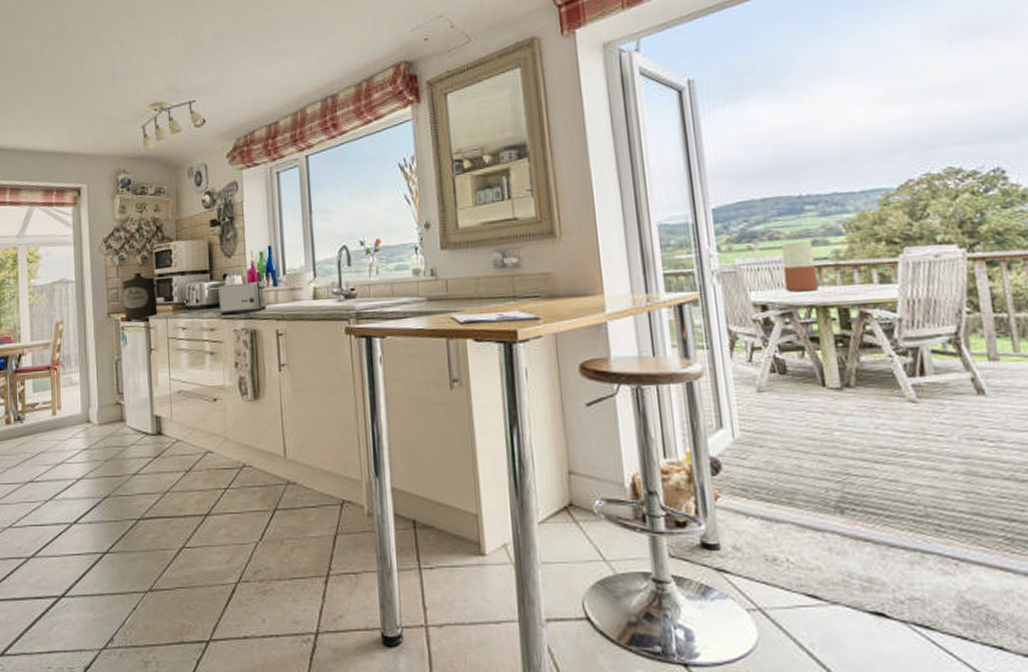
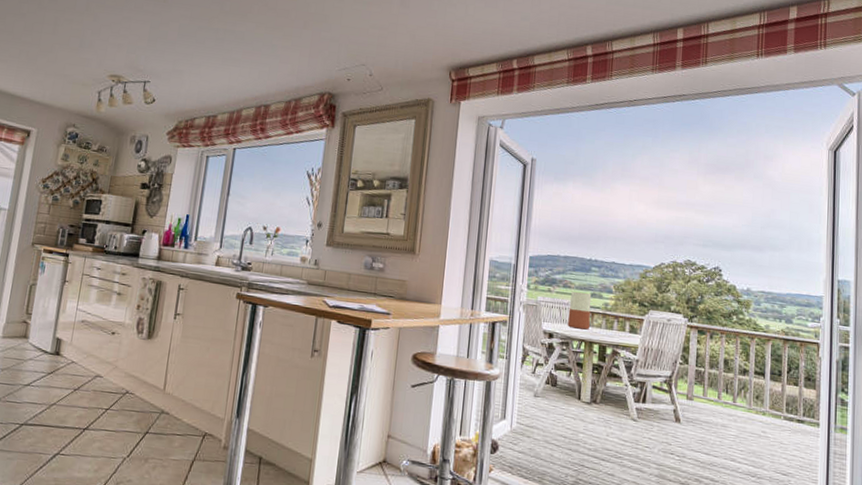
canister: present [122,272,158,320] -> none [47,213,81,254]
toaster: present [218,281,267,317] -> none [133,239,178,268]

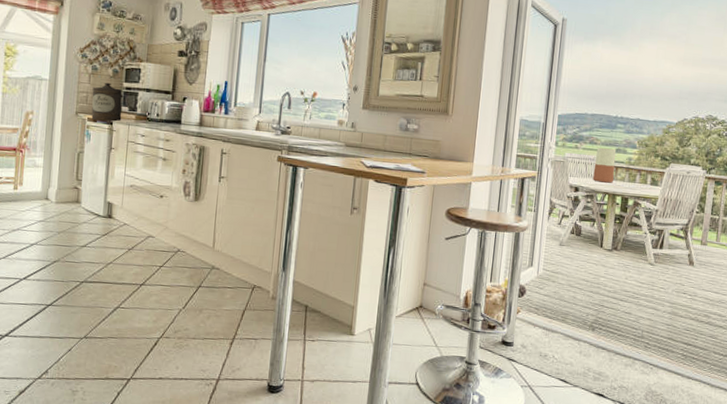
canister: none [47,213,81,254] -> present [91,82,122,122]

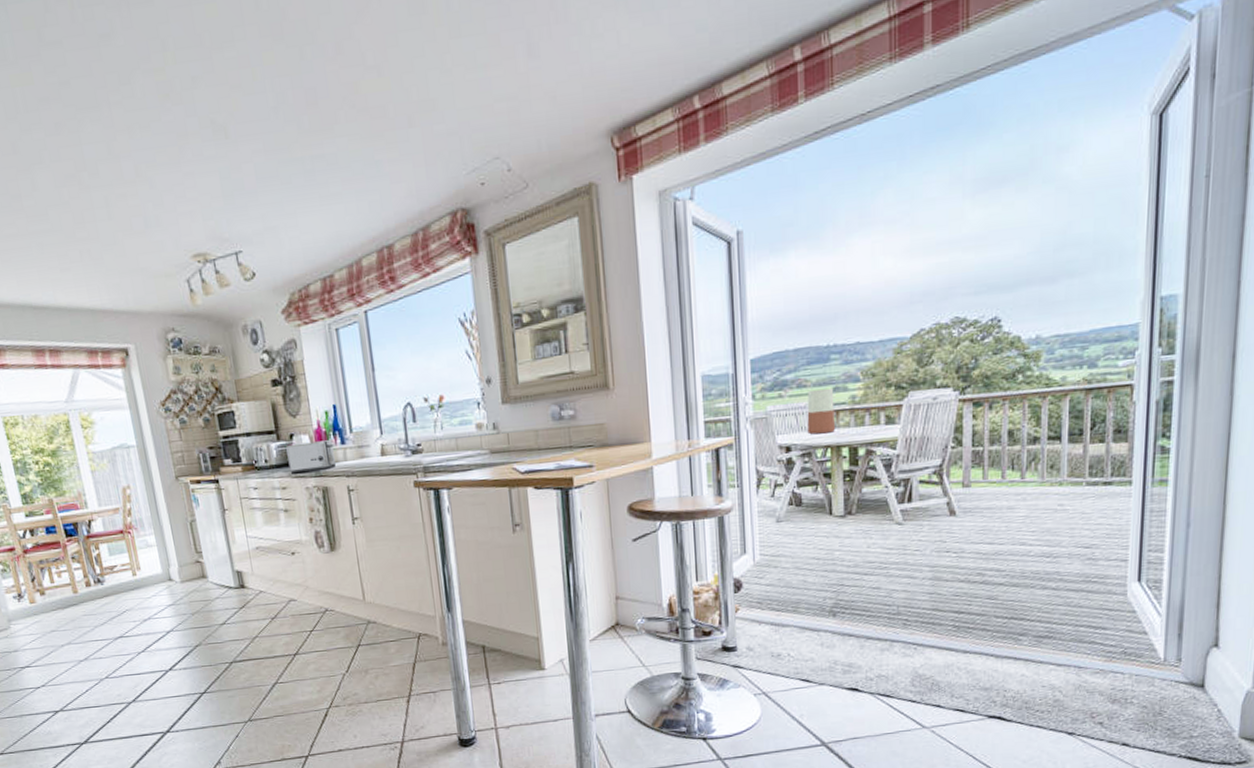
canister: present [91,82,122,122] -> none [186,434,228,483]
toaster: none [176,106,219,133] -> present [286,440,337,476]

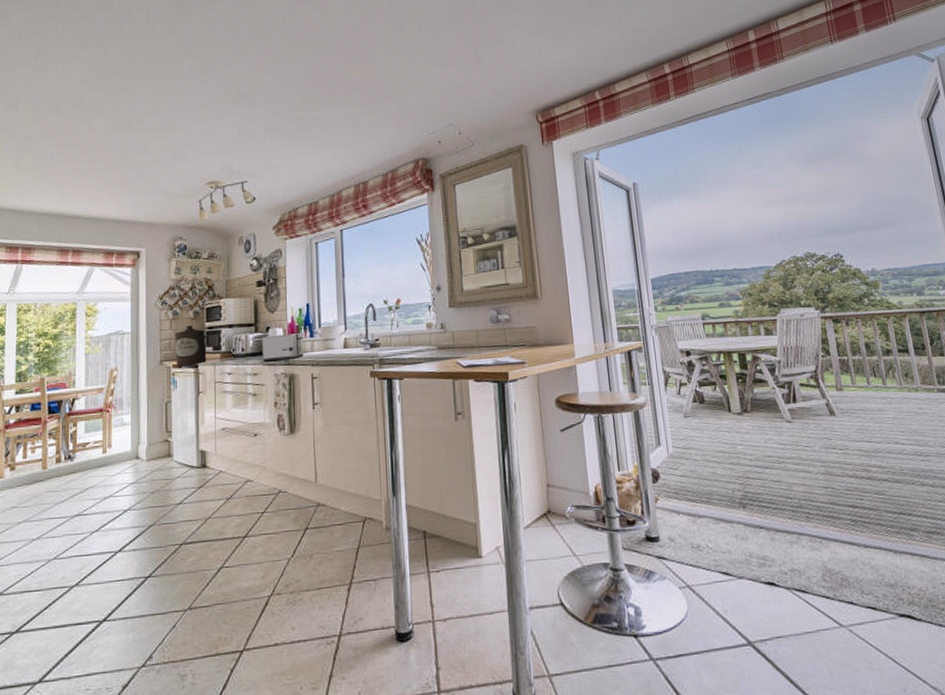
canister: none [186,434,228,483] -> present [175,325,207,367]
vase: present [807,387,835,435] -> none [699,303,725,342]

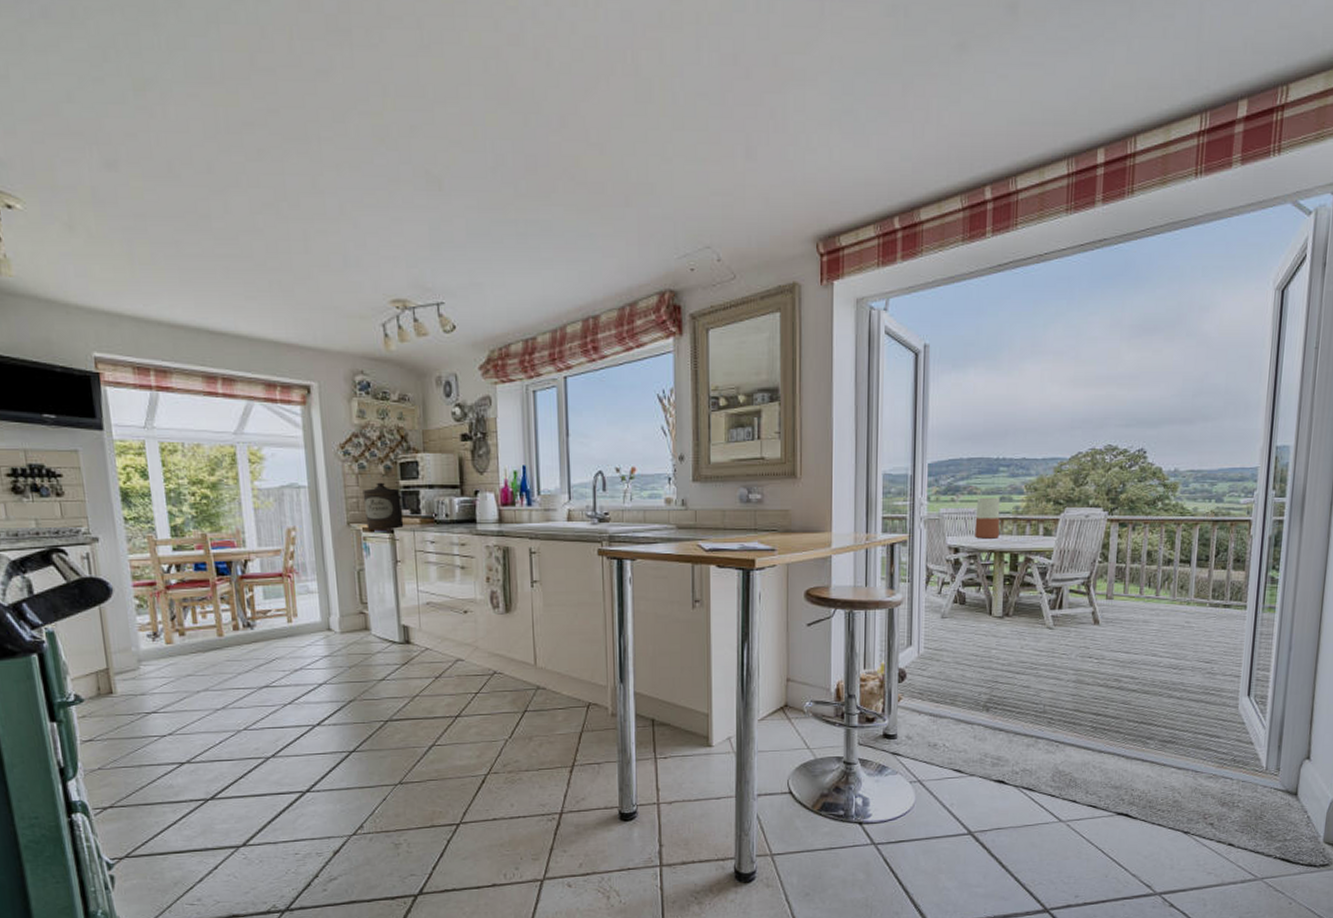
toaster: present [262,333,304,363] -> none [469,500,521,533]
vase: none [699,303,725,342] -> present [974,497,1000,539]

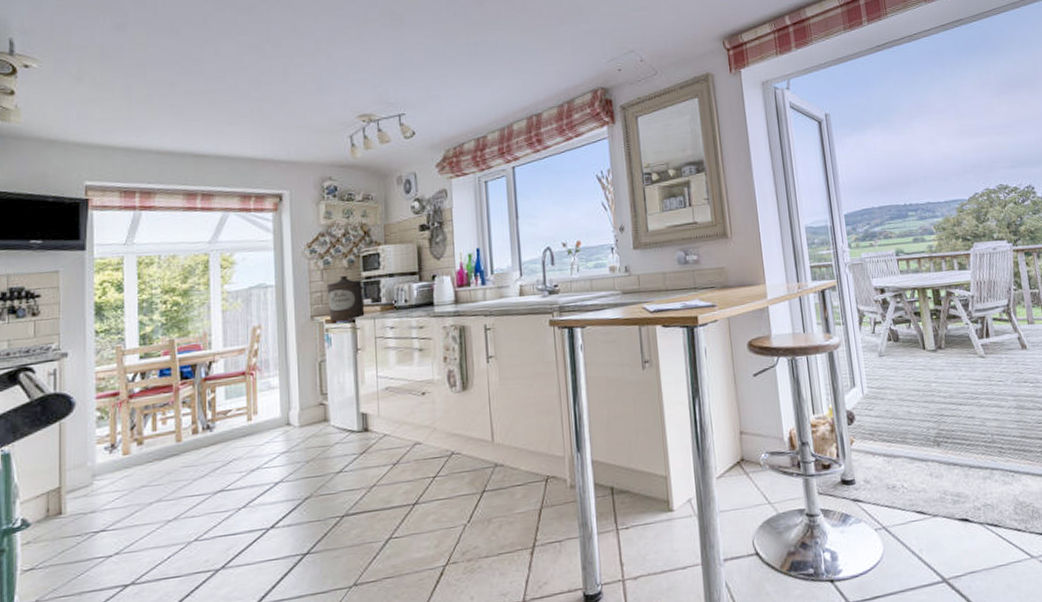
vase: present [974,497,1000,539] -> none [893,239,919,278]

